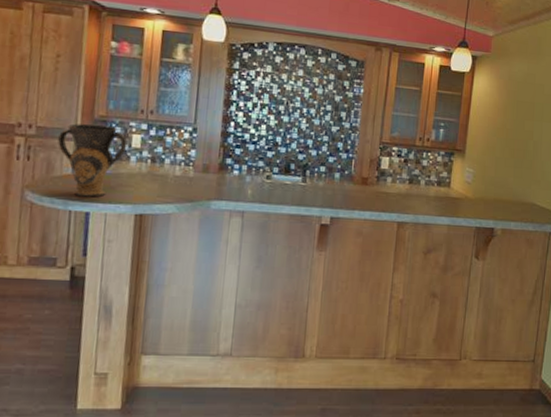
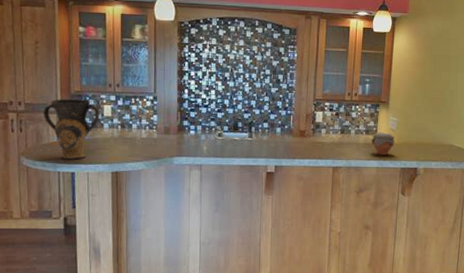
jar: none [443,184,470,212] -> present [371,132,395,155]

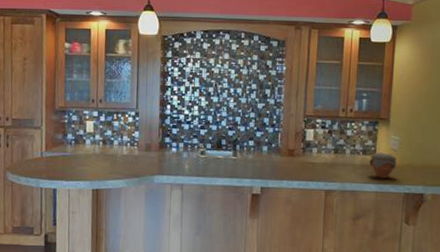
vase: present [43,98,100,160] -> none [29,114,83,176]

